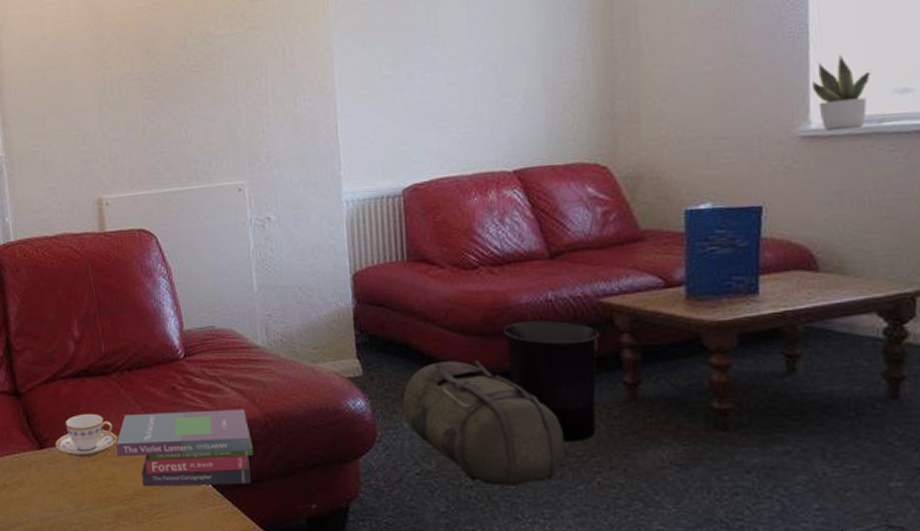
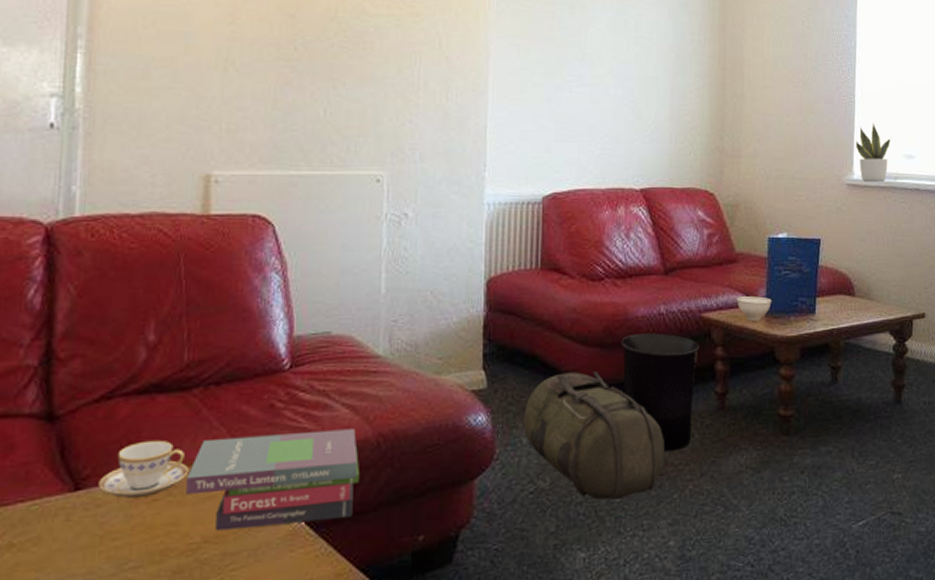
bowl: none [644,277,694,305] -> present [736,296,772,321]

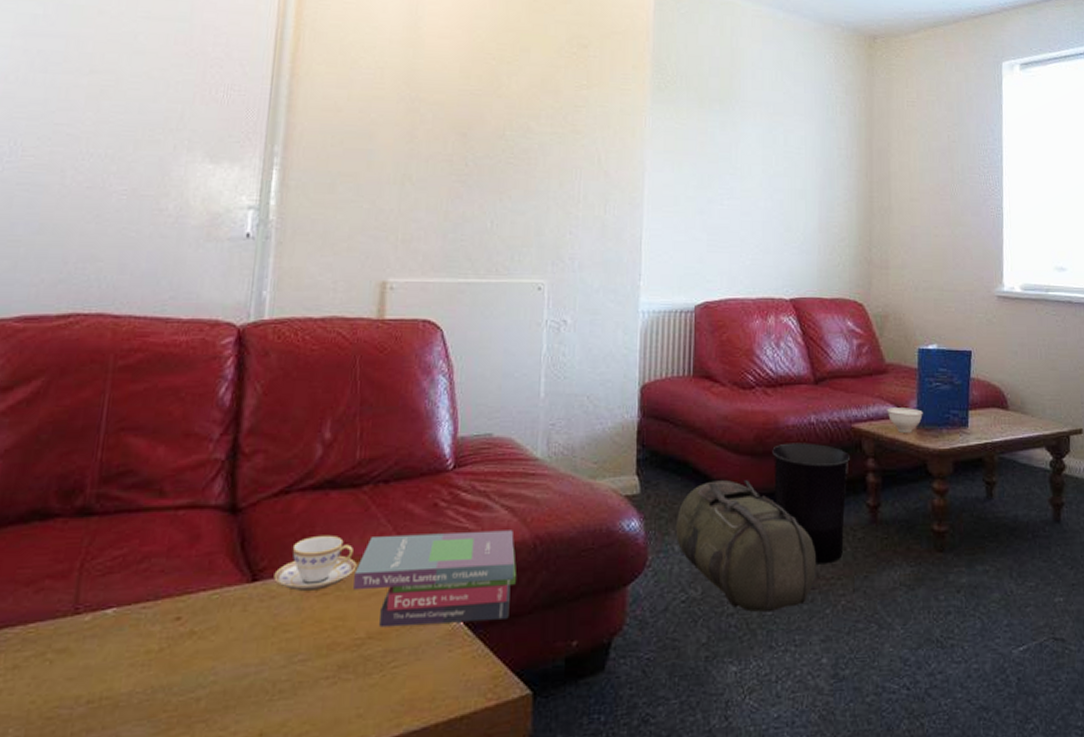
potted plant: present [856,122,892,183] -> none [1005,234,1042,295]

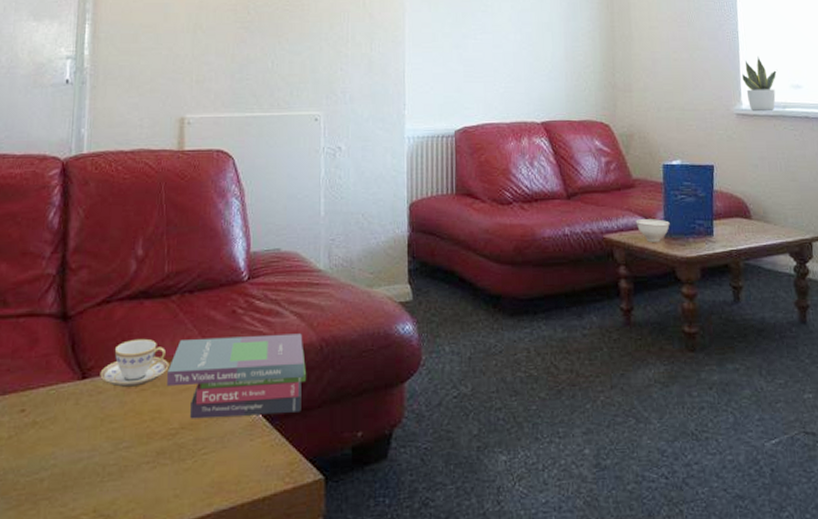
backpack: present [675,480,816,613] -> none [445,287,576,407]
waste bin: present [772,443,851,564] -> none [531,252,604,363]
potted plant: none [1005,234,1042,295] -> present [742,56,778,112]

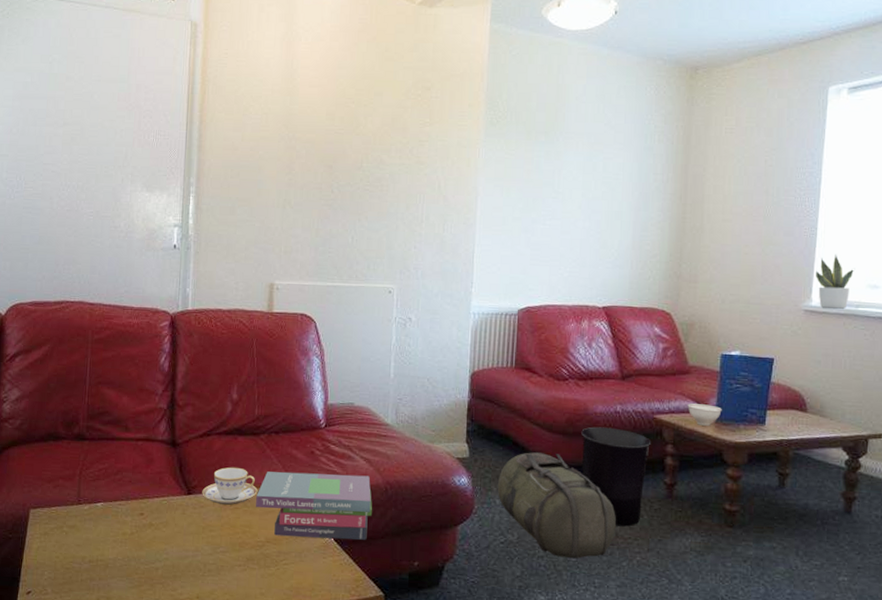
backpack: none [445,287,576,407] -> present [497,452,616,559]
waste bin: none [531,252,604,363] -> present [581,427,652,527]

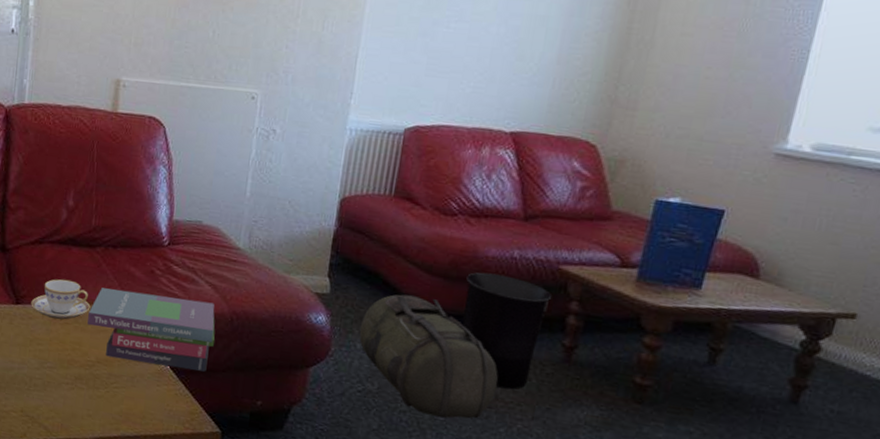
bowl: present [687,403,722,426] -> none [603,255,648,284]
potted plant: present [816,253,855,310] -> none [797,84,855,157]

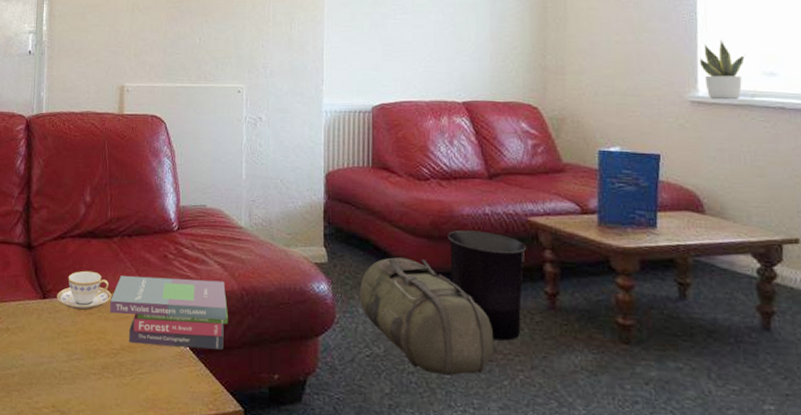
potted plant: none [797,84,855,157] -> present [700,39,746,100]

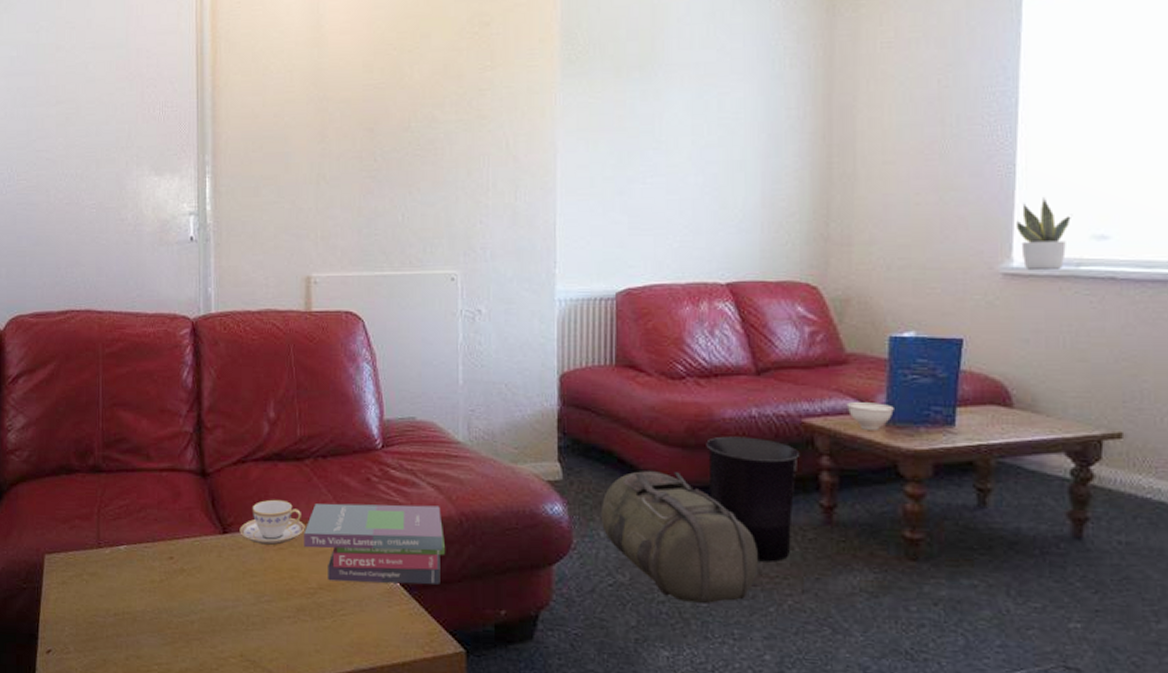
bowl: none [565,205,605,229] -> present [846,402,894,430]

